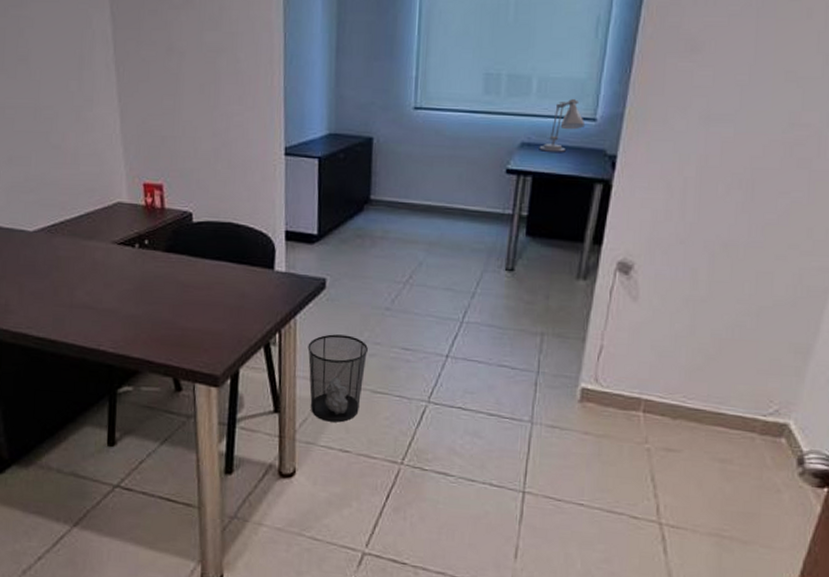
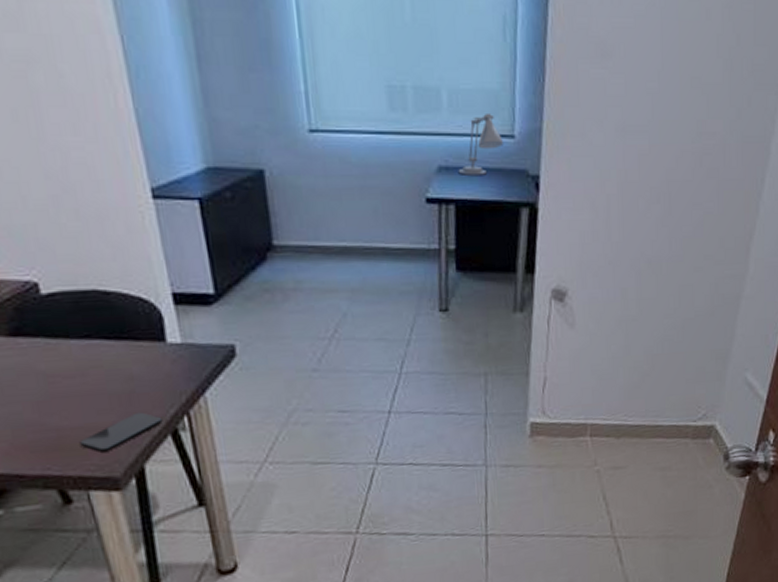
smartphone: none [196,324,260,353] -> present [79,412,163,452]
waste bin: present [307,334,368,423] -> none [226,406,300,505]

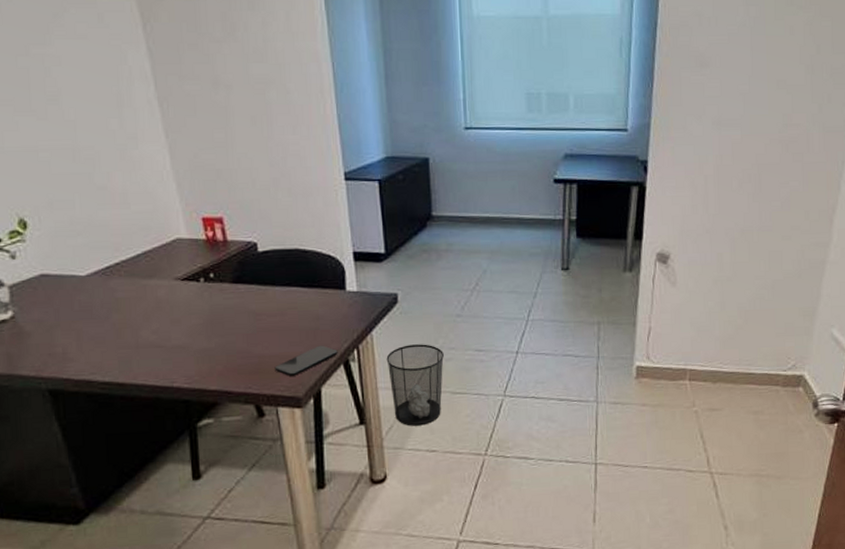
waste bin: none [226,406,300,505] -> present [386,344,444,426]
desk lamp: present [458,114,504,177] -> none [580,113,619,162]

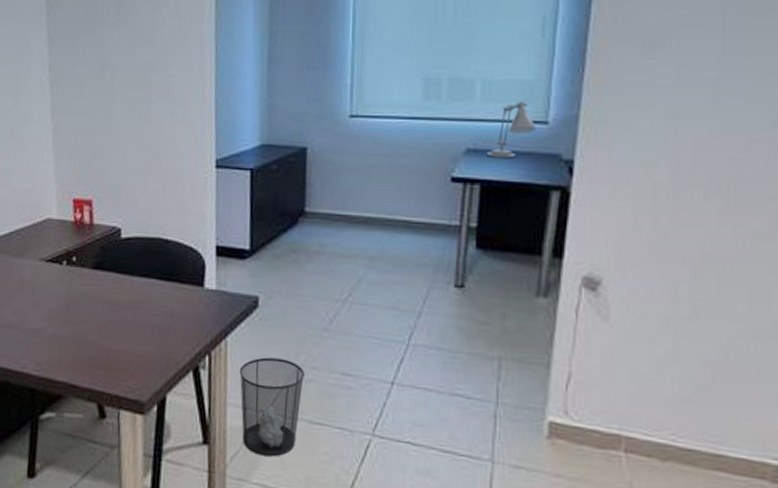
smartphone: present [274,345,338,376] -> none [122,346,189,377]
desk lamp: none [580,113,619,162] -> present [486,102,537,159]

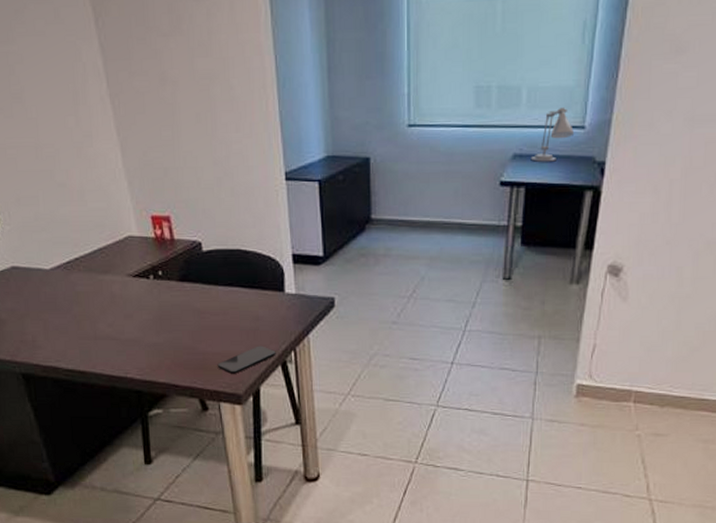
smartphone: none [122,346,189,377] -> present [217,345,276,374]
waste bin: present [239,357,304,457] -> none [322,349,378,430]

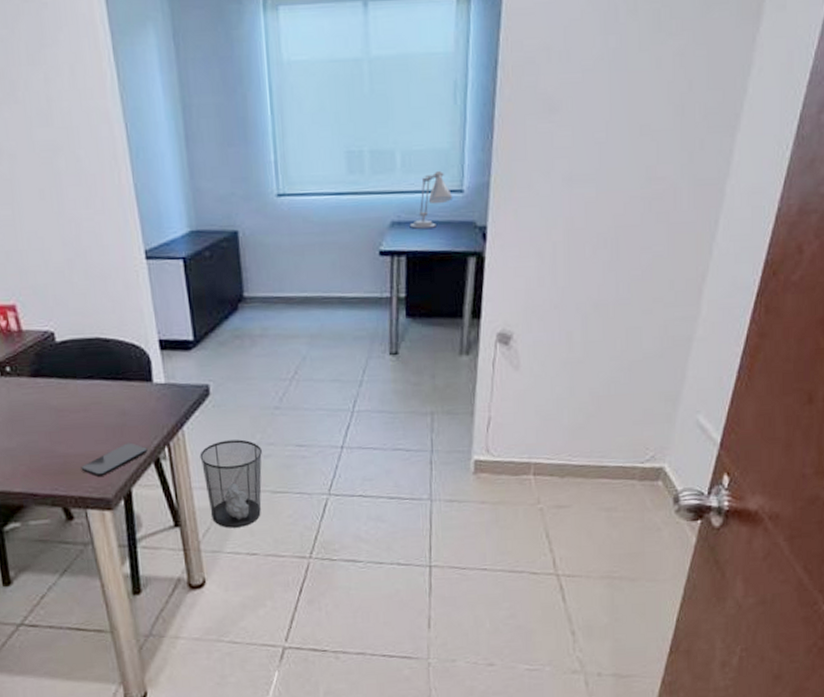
waste bin: none [322,349,378,430] -> present [199,439,262,528]

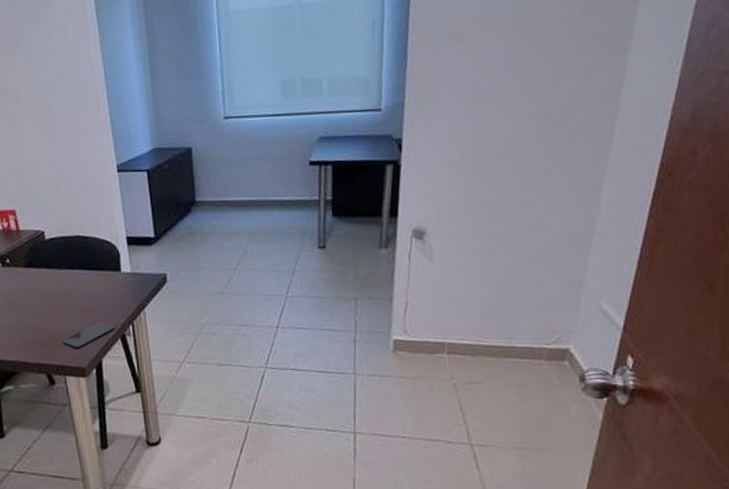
waste bin: present [199,439,262,528] -> none [158,320,210,395]
desk lamp: present [409,171,453,230] -> none [335,94,373,143]

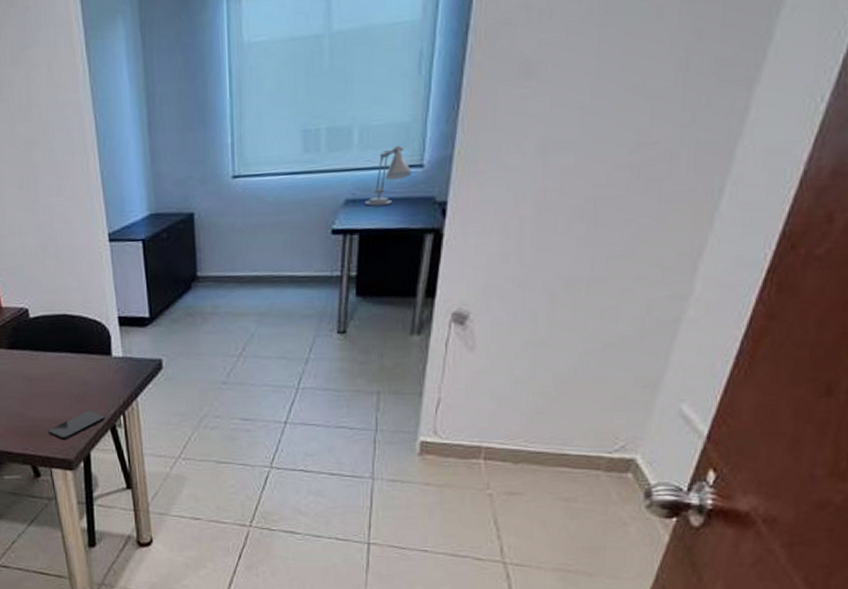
desk lamp: none [335,94,373,143] -> present [364,146,412,208]

